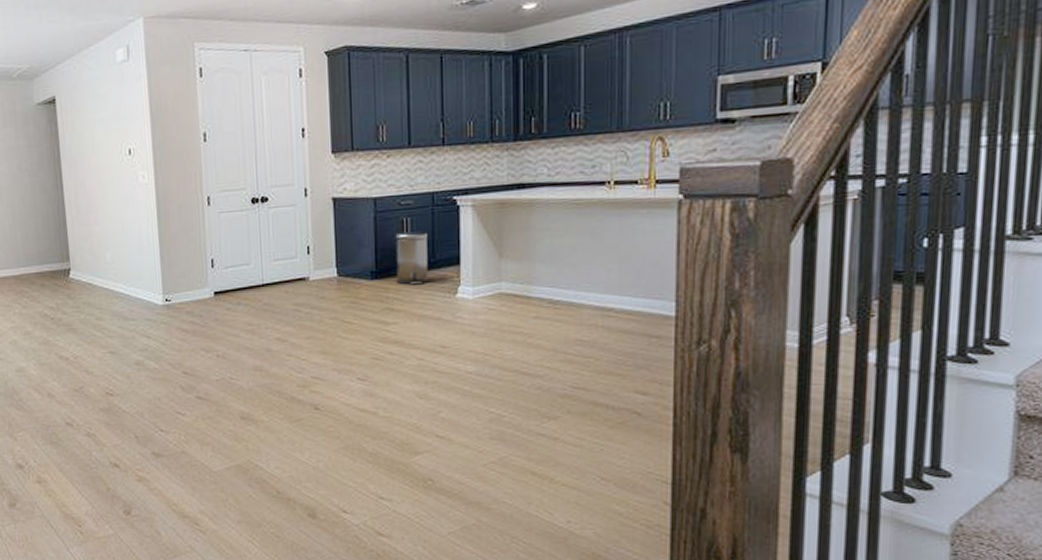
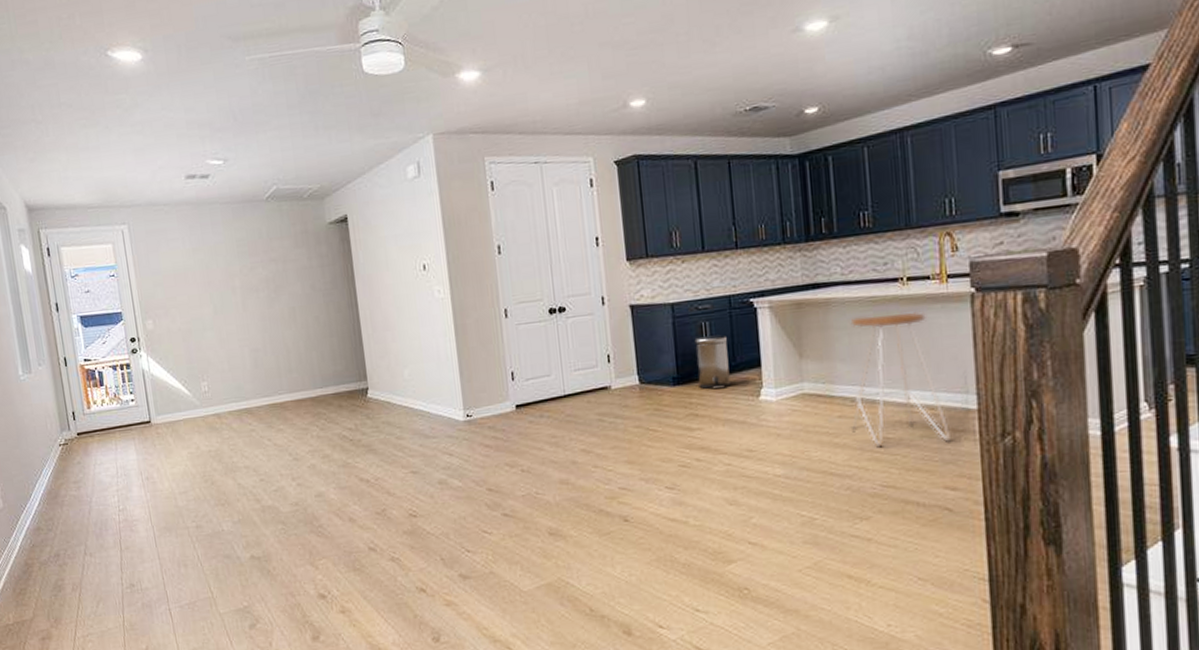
bar stool: none [545,216,647,350] -> present [850,311,952,448]

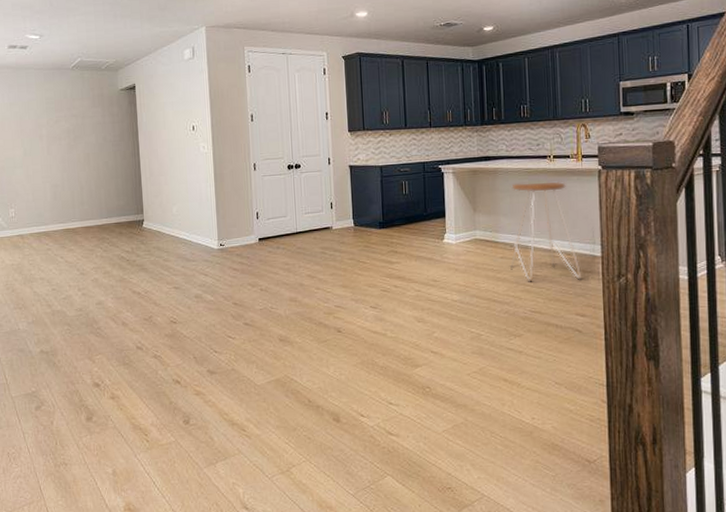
pedal bin: present [694,334,731,390] -> none [397,191,422,233]

